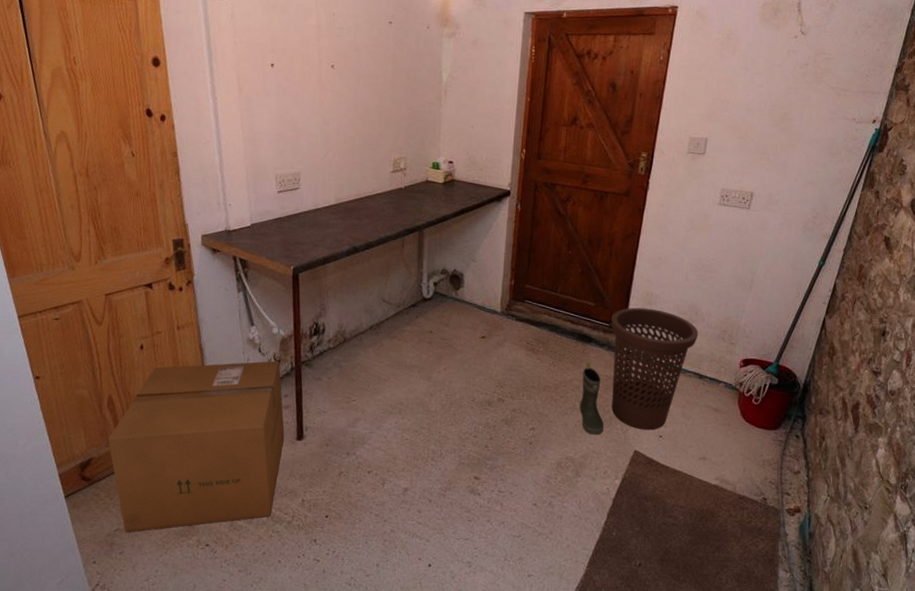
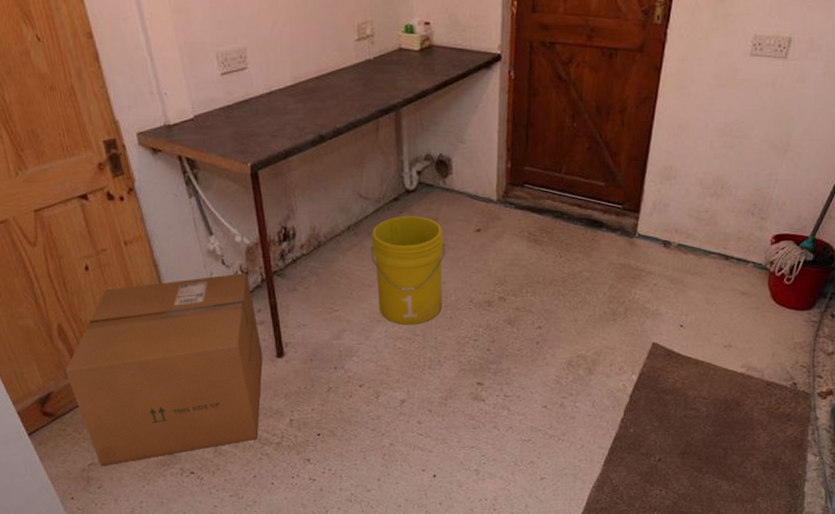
bucket: none [388,320,453,419] -> present [370,216,445,325]
boot: present [580,361,604,435] -> none [591,250,618,330]
laundry basket: present [611,307,699,430] -> none [625,184,725,320]

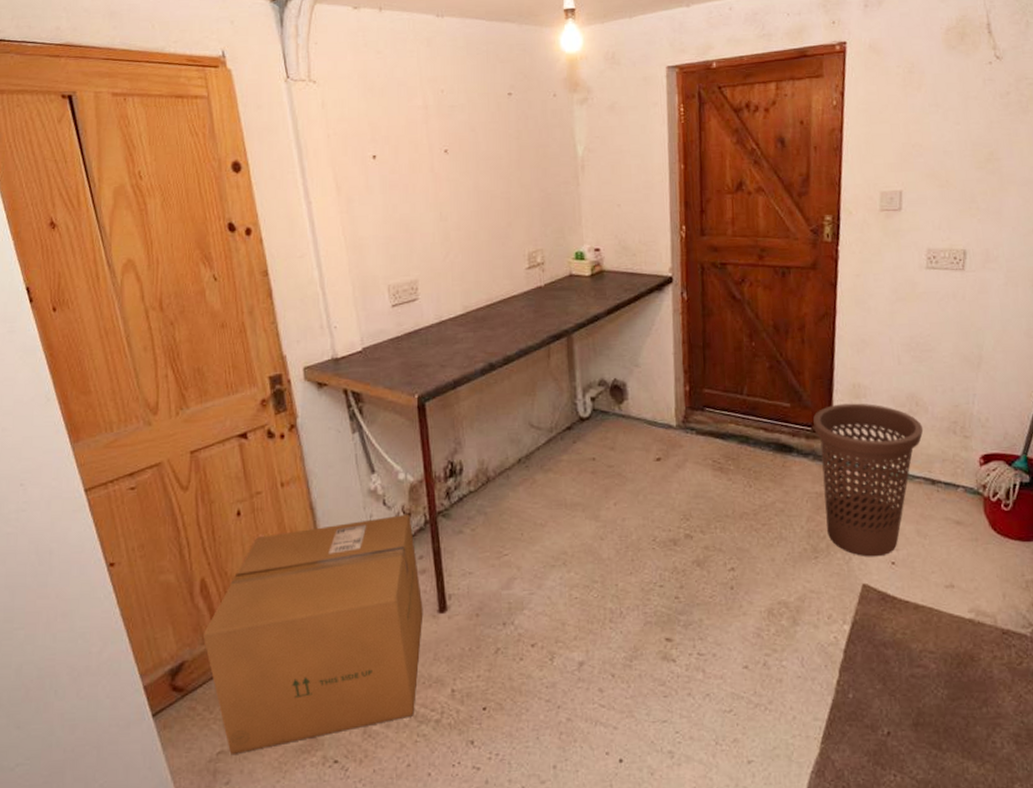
bucket: present [370,216,445,325] -> none [542,445,623,570]
laundry basket: none [625,184,725,320] -> present [813,403,924,557]

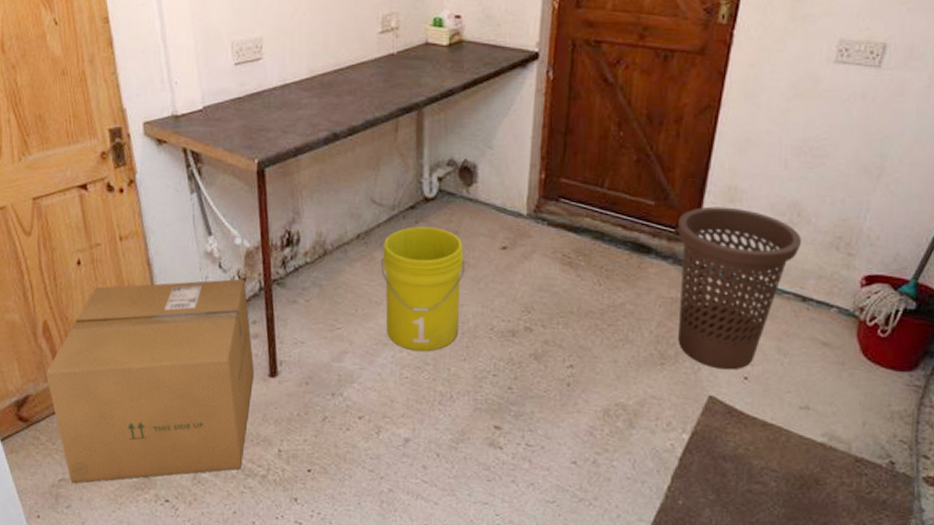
bucket: none [542,445,623,570] -> present [380,226,465,352]

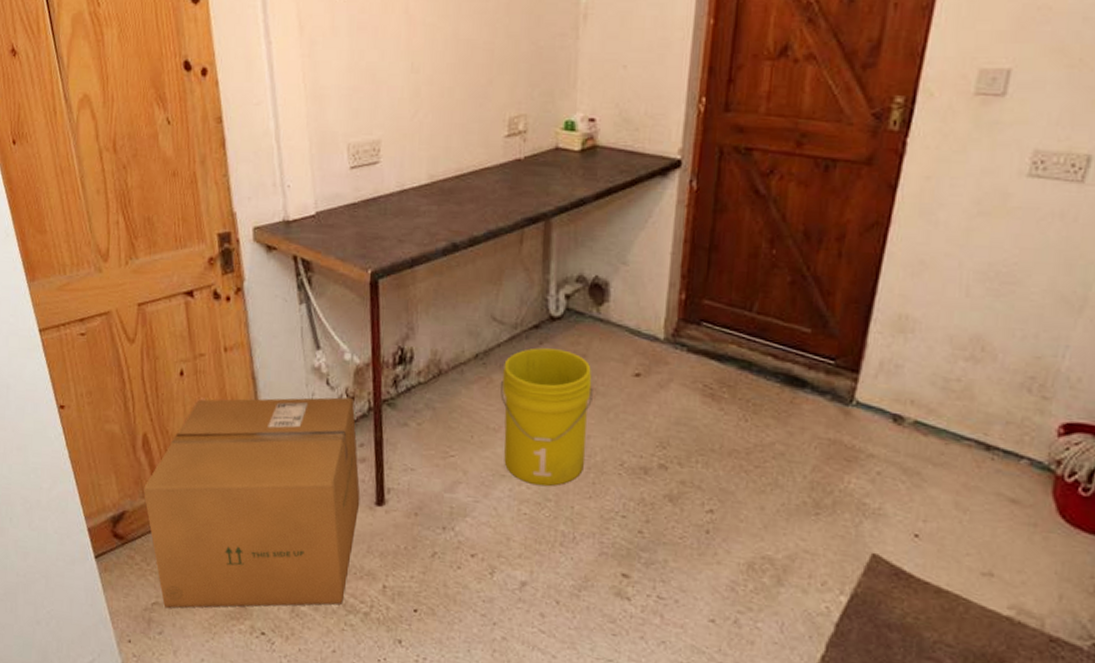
laundry basket: present [678,206,802,370] -> none [836,337,987,525]

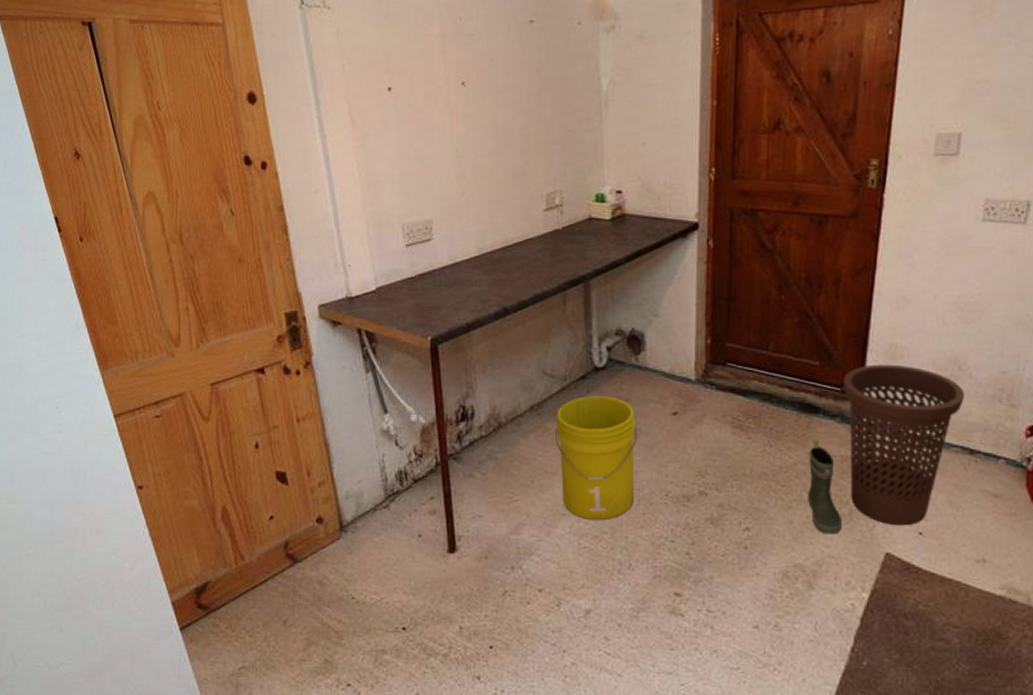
box: present [144,397,360,608] -> none [225,455,433,670]
boot: none [785,416,823,527] -> present [808,439,842,535]
laundry basket: none [836,337,987,525] -> present [844,364,965,526]

